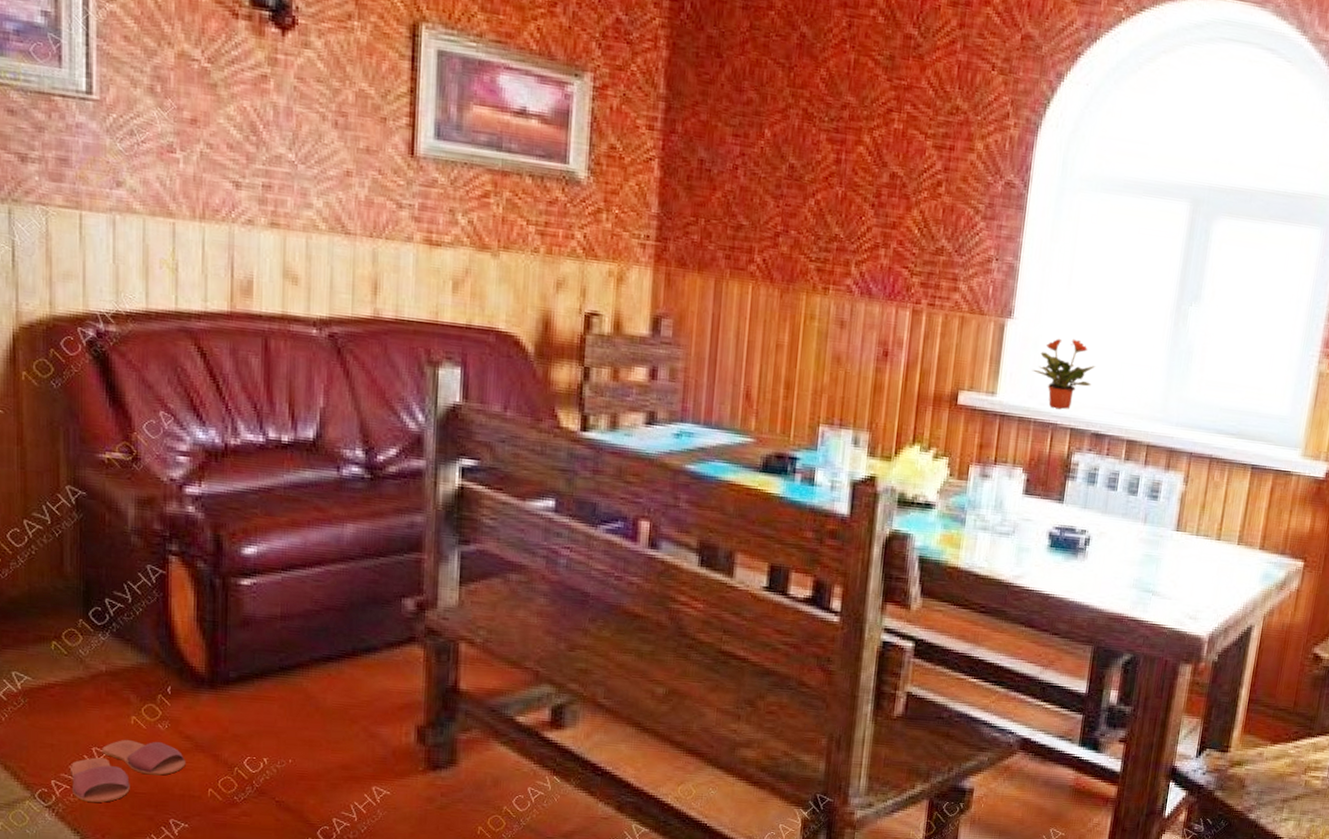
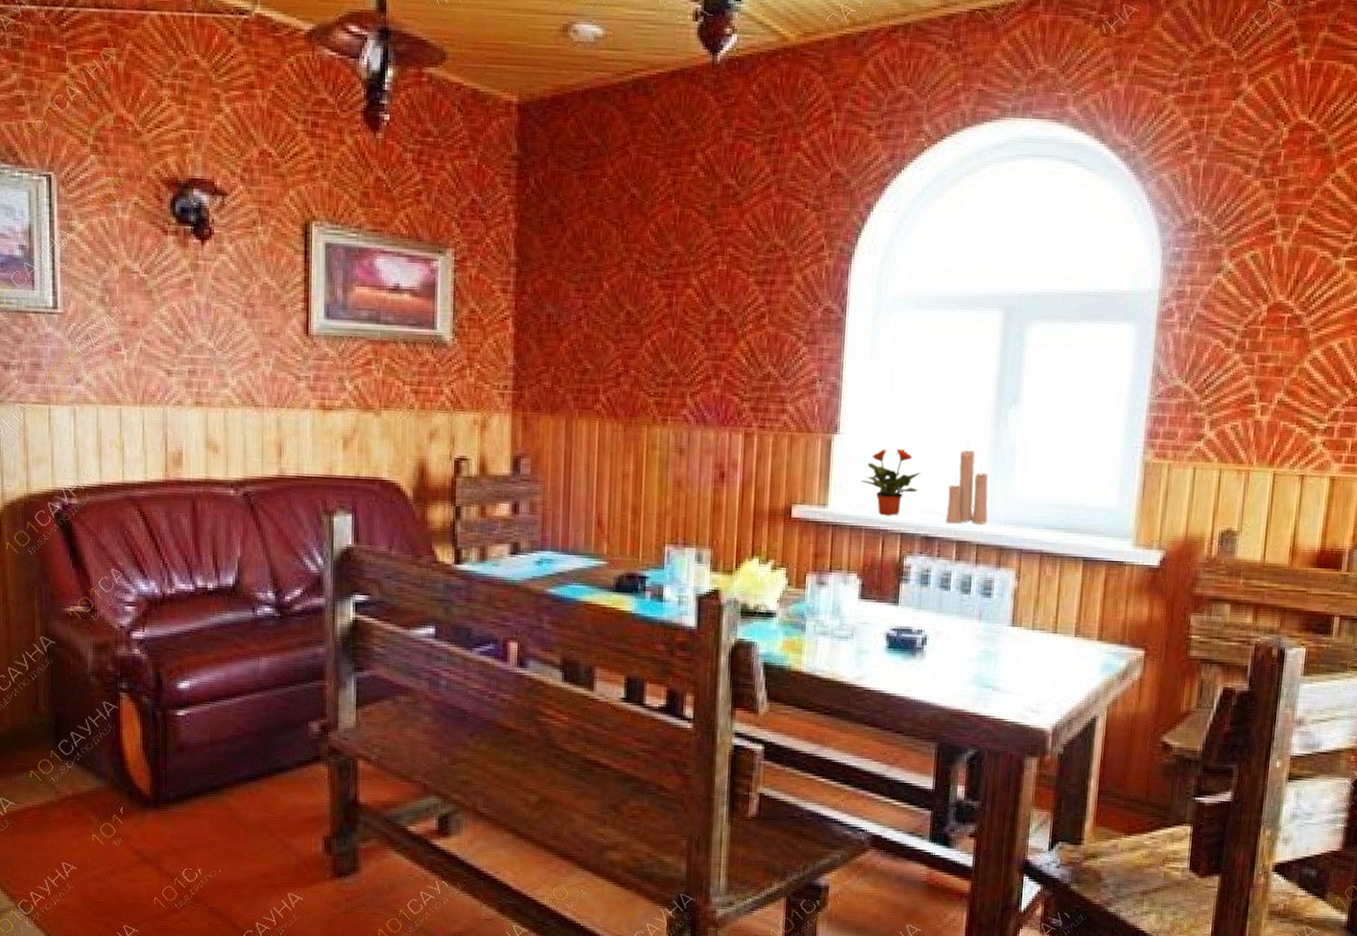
slippers: present [71,739,186,803] -> none [45,854,136,911]
candle: none [1117,336,1164,425] -> present [945,440,989,524]

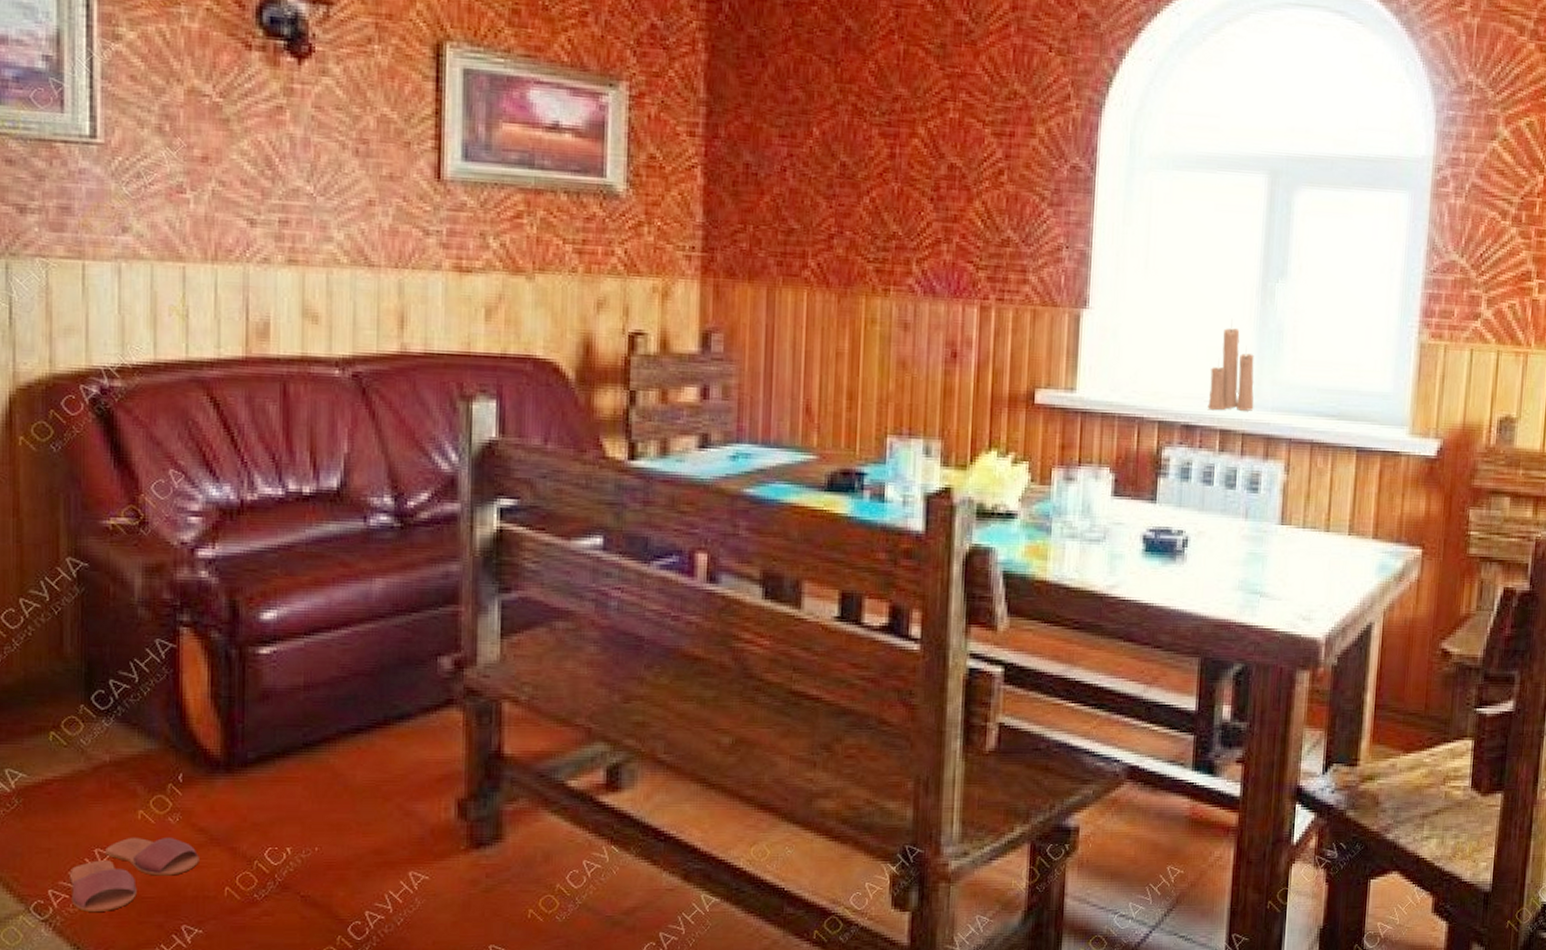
slippers: none [45,854,136,911] -> present [70,836,199,912]
potted plant: present [860,448,921,516] -> none [1112,325,1181,402]

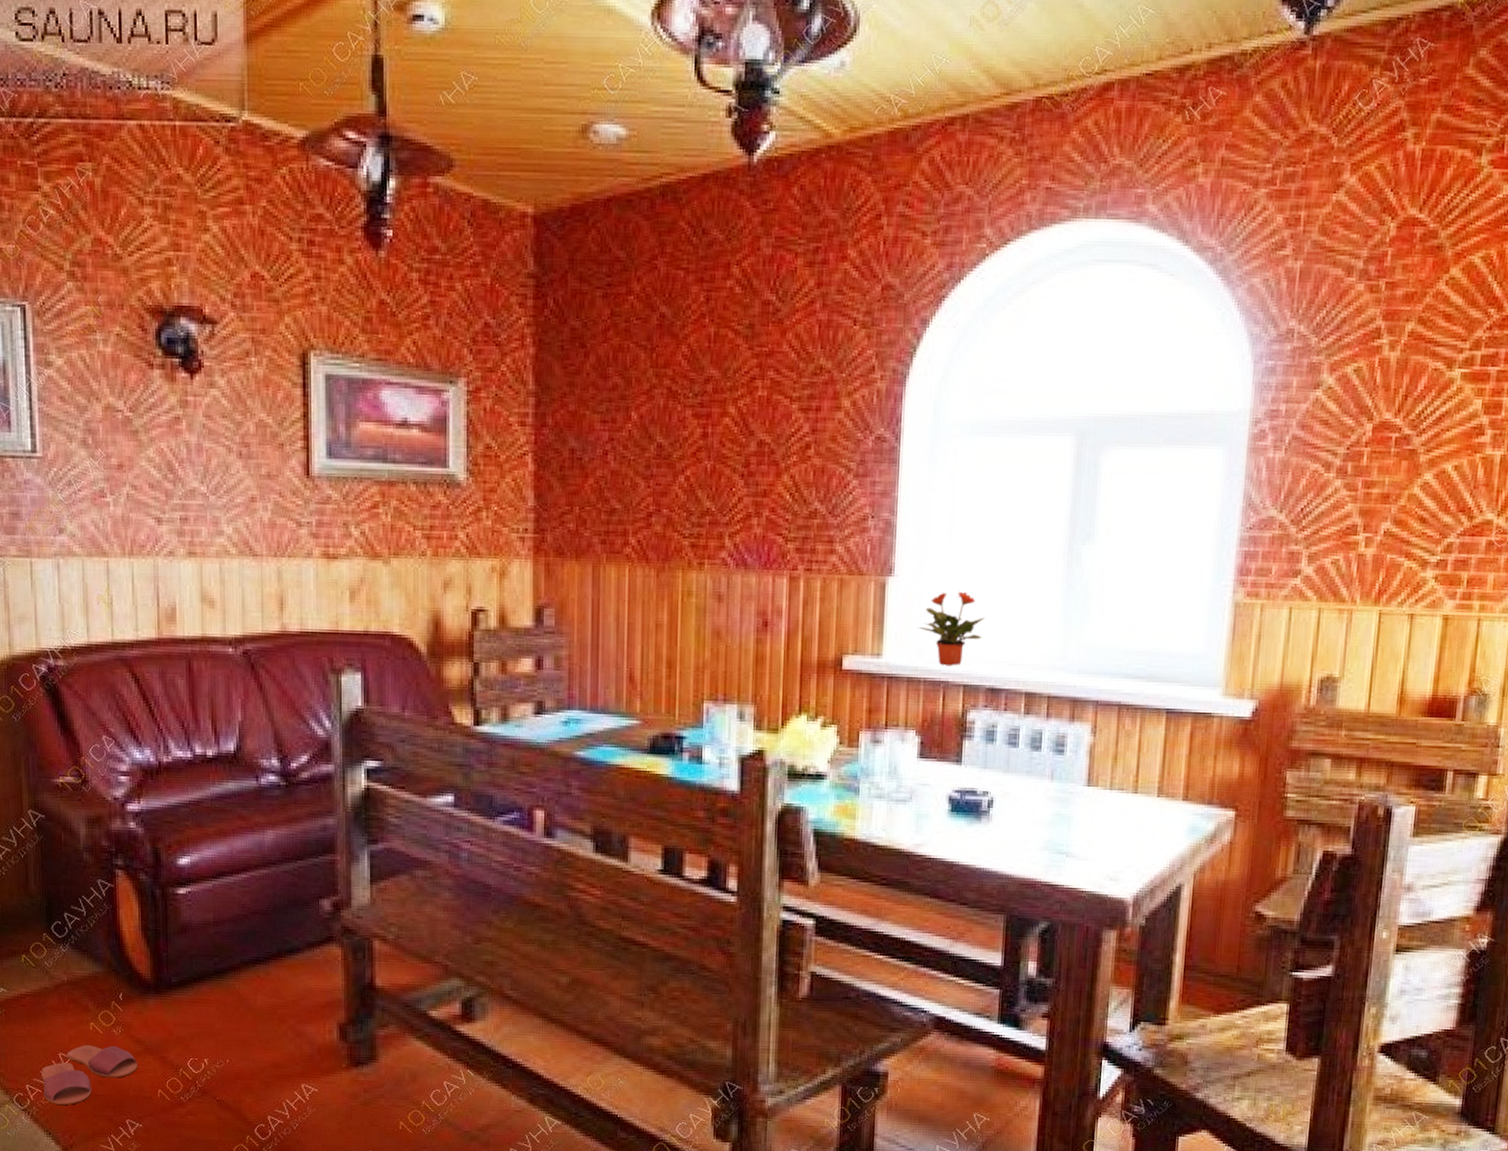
potted plant: none [1112,325,1181,402] -> present [918,591,986,666]
candle: present [1207,317,1254,411] -> none [1013,581,1060,674]

